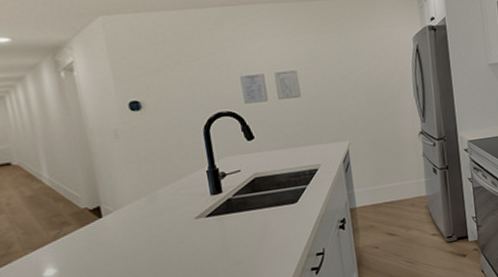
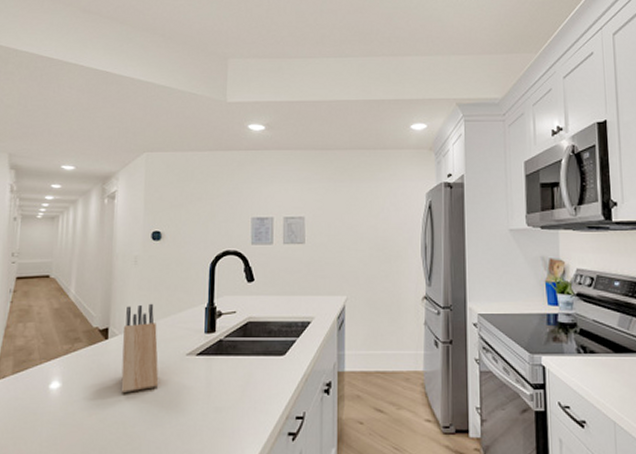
knife block: none [117,175,171,266] -> present [121,303,159,394]

